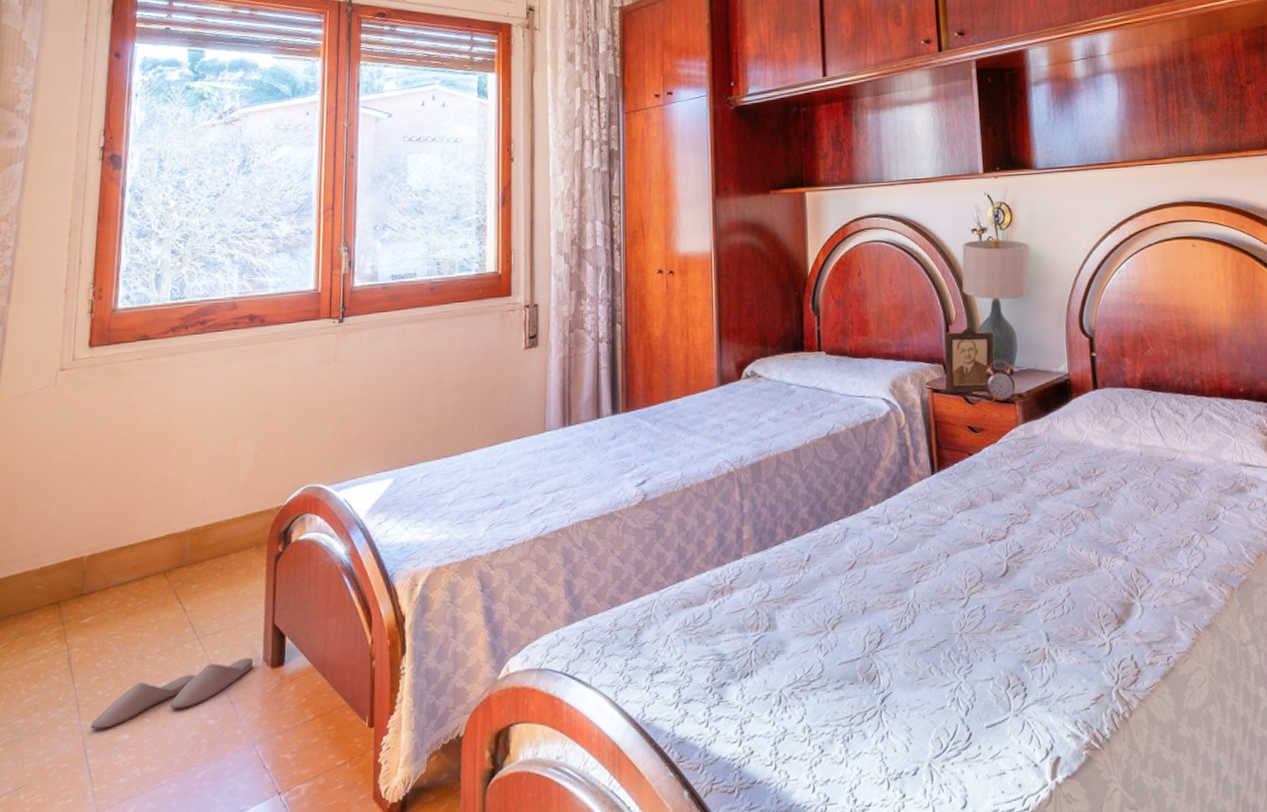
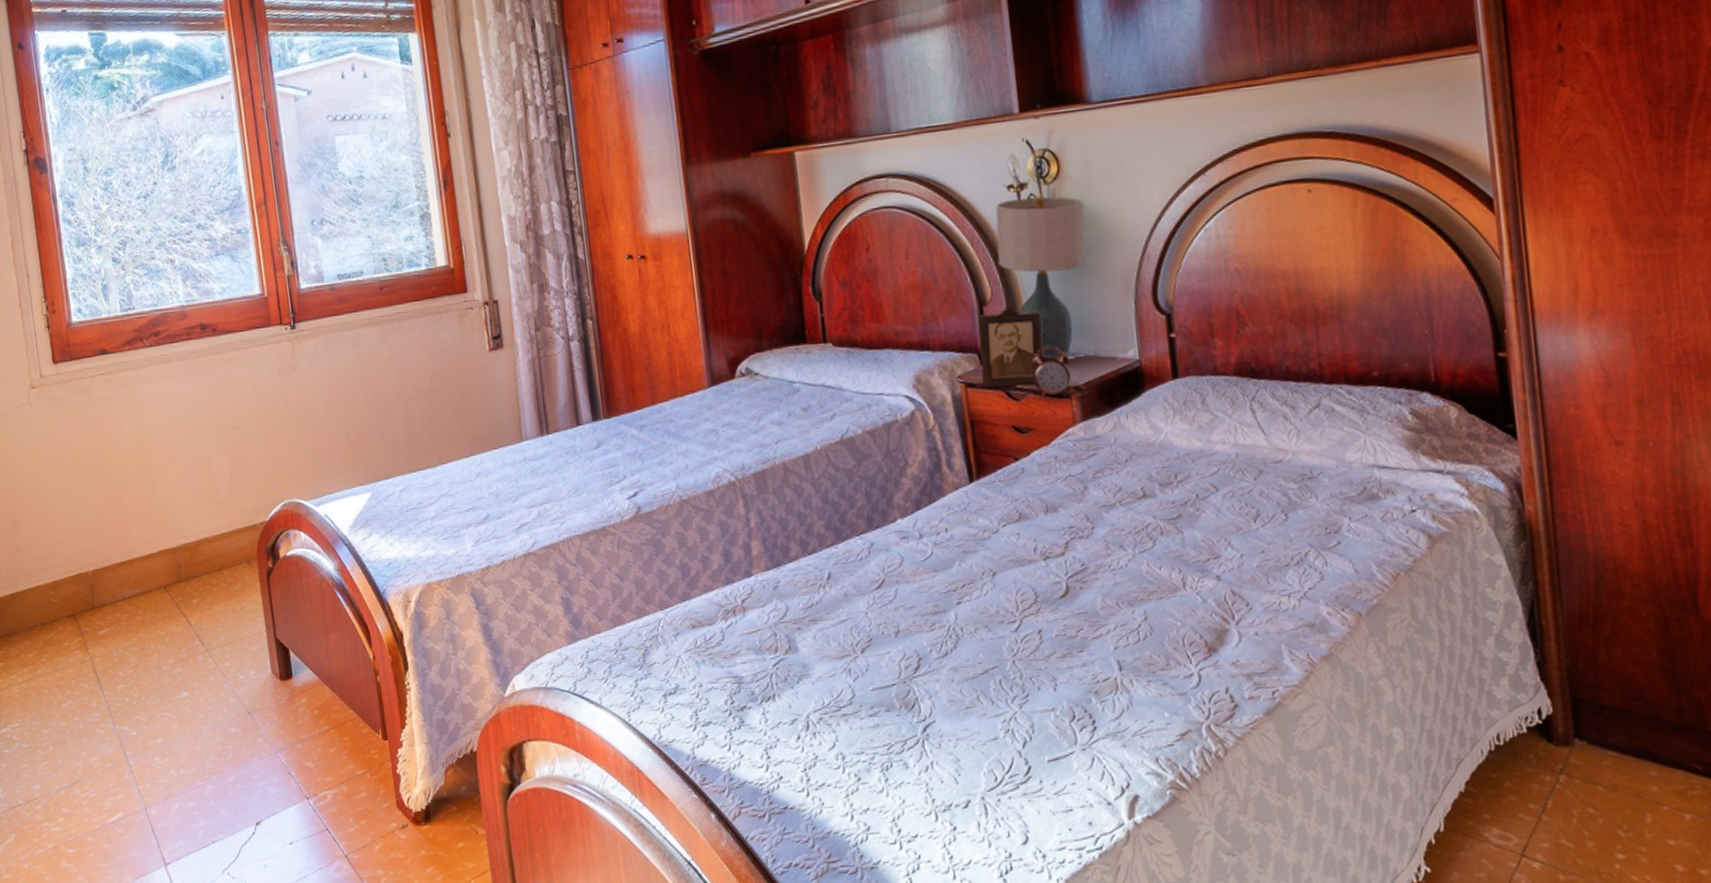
slippers: present [91,657,254,730] -> none [125,669,263,734]

